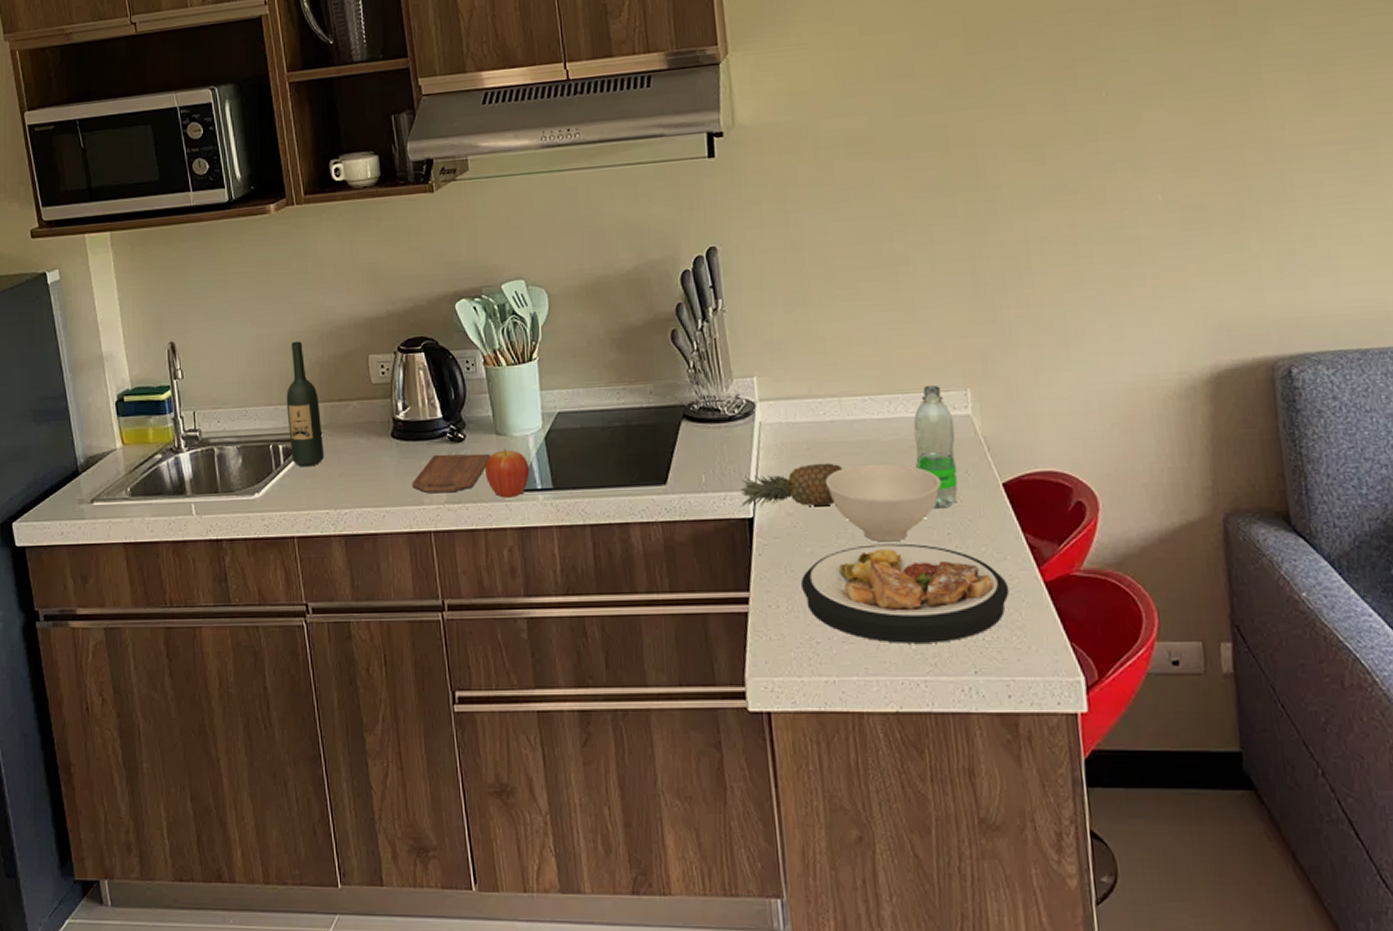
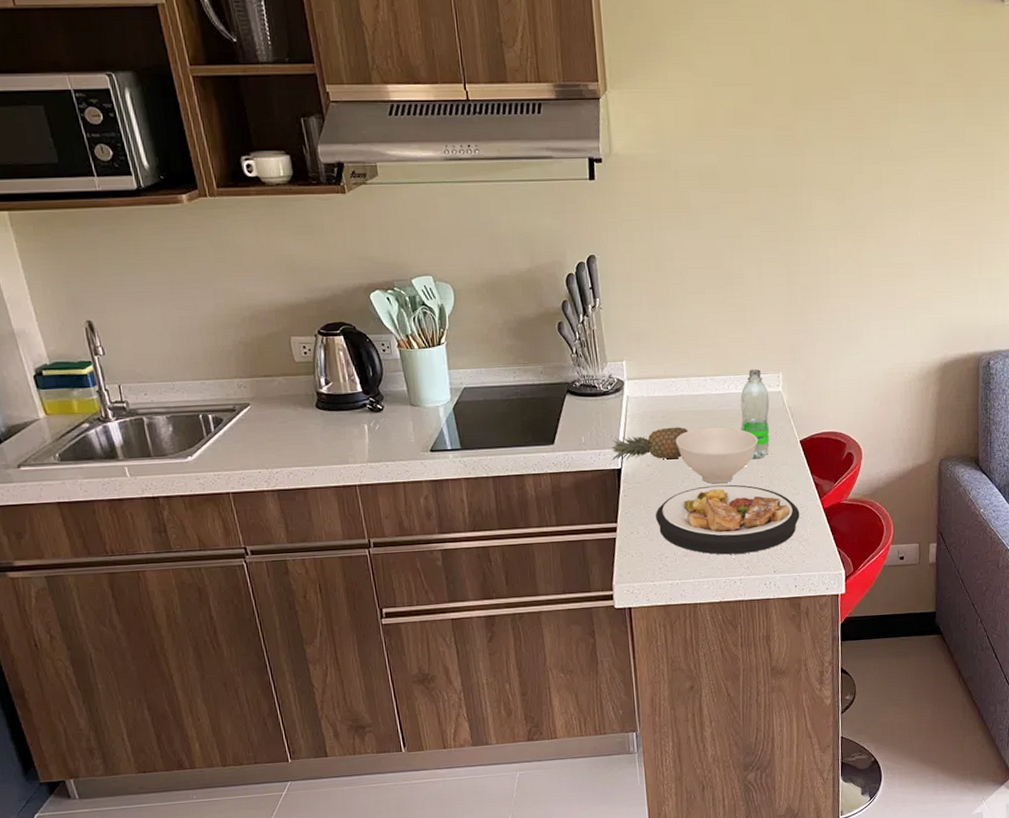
wine bottle: present [286,341,324,467] -> none [212,323,253,434]
cutting board: present [412,453,491,494] -> none [337,421,407,454]
fruit: present [484,449,530,498] -> none [401,418,441,457]

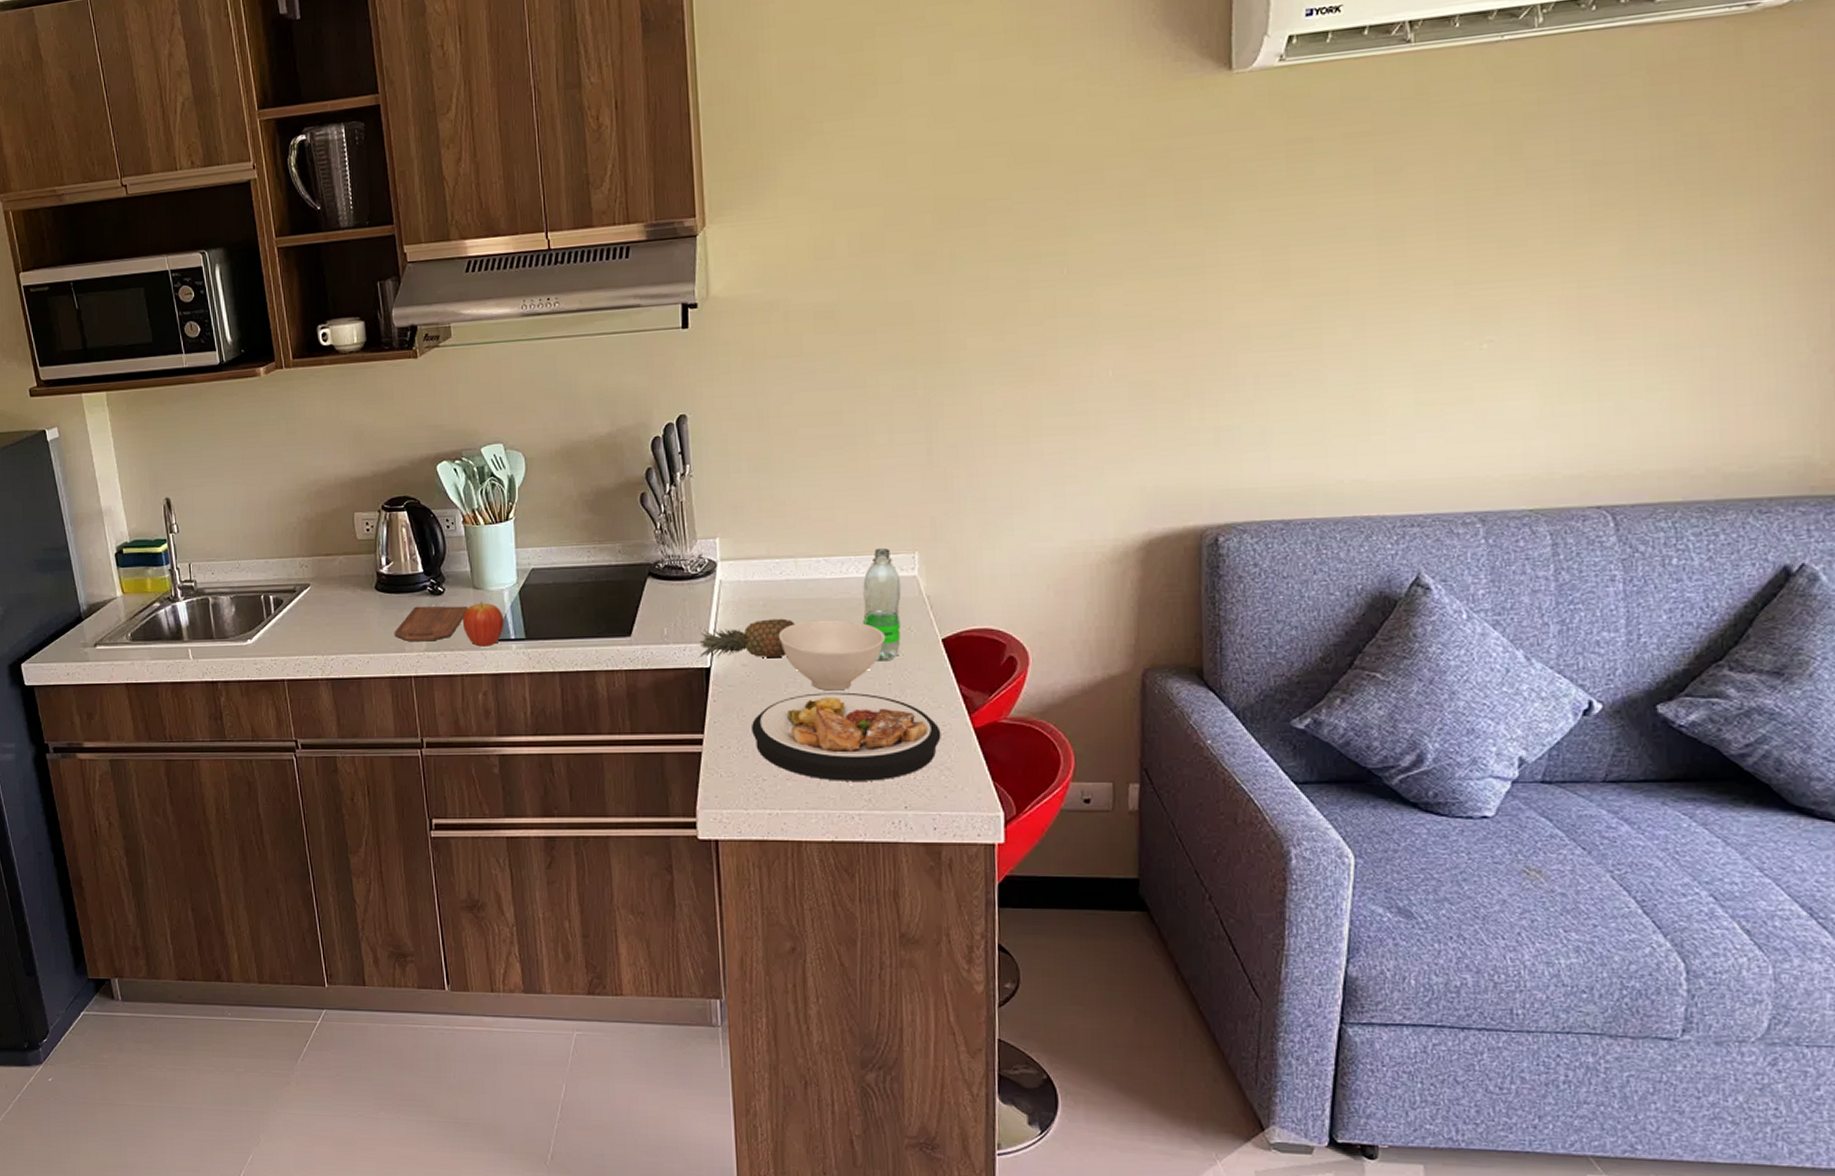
cutting board: none [337,421,407,454] -> present [394,606,468,642]
fruit: none [401,418,441,457] -> present [462,602,504,647]

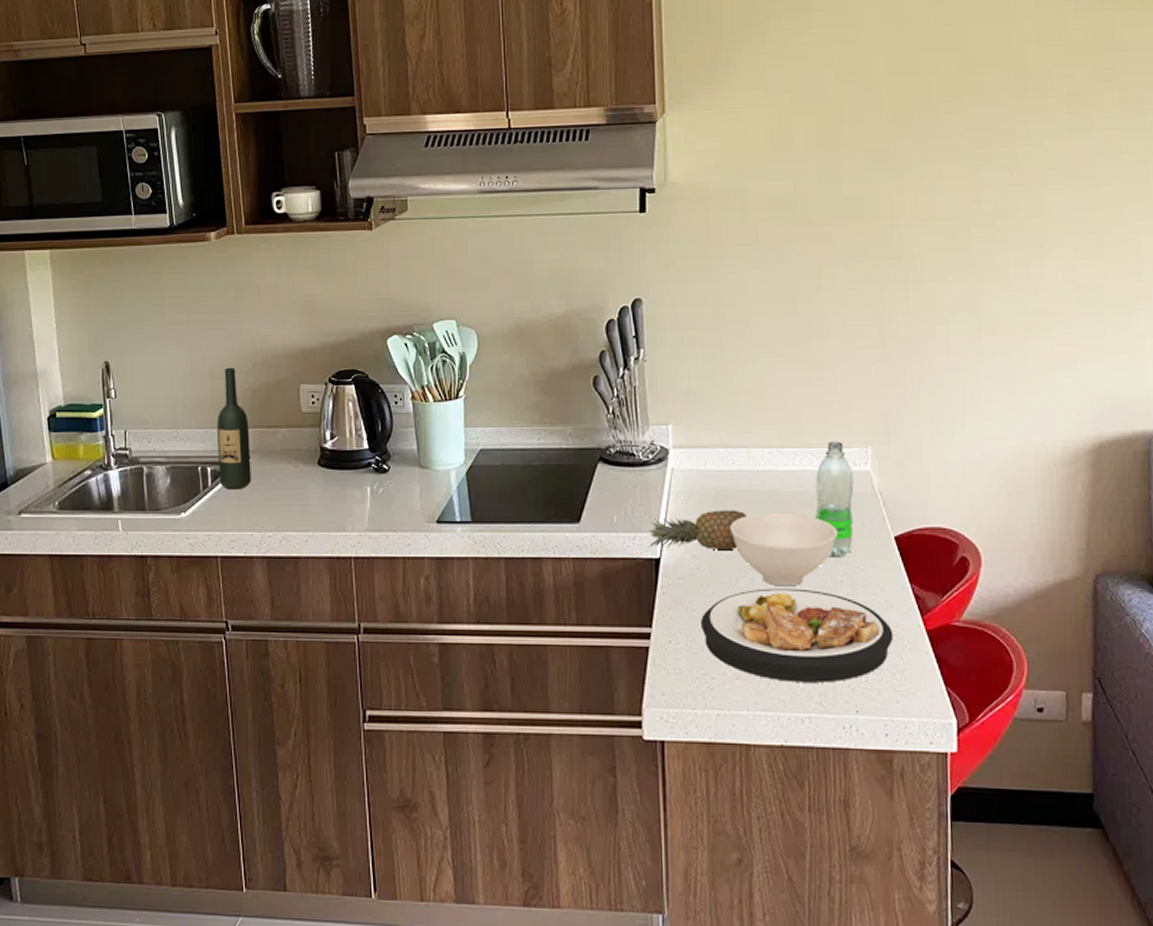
wine bottle: none [276,499,312,616] -> present [217,367,251,490]
cutting board: present [394,606,468,642] -> none [335,484,413,521]
fruit: present [462,602,504,647] -> none [406,482,450,529]

